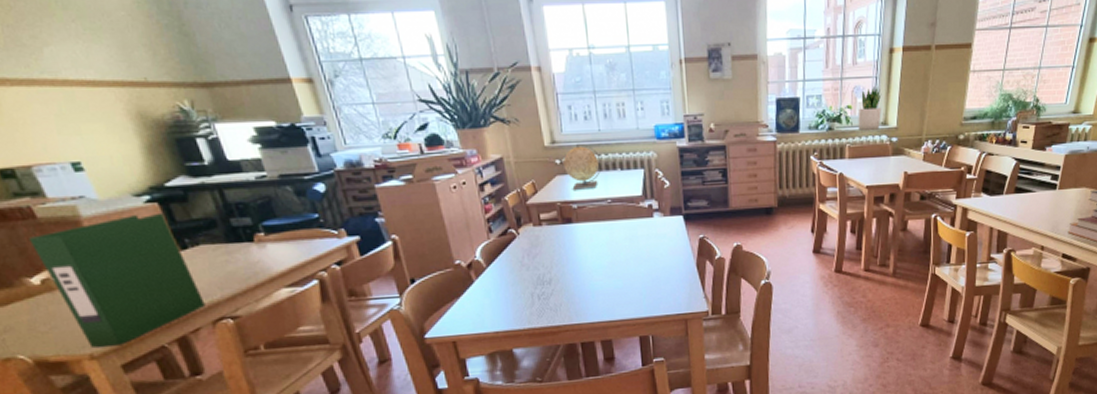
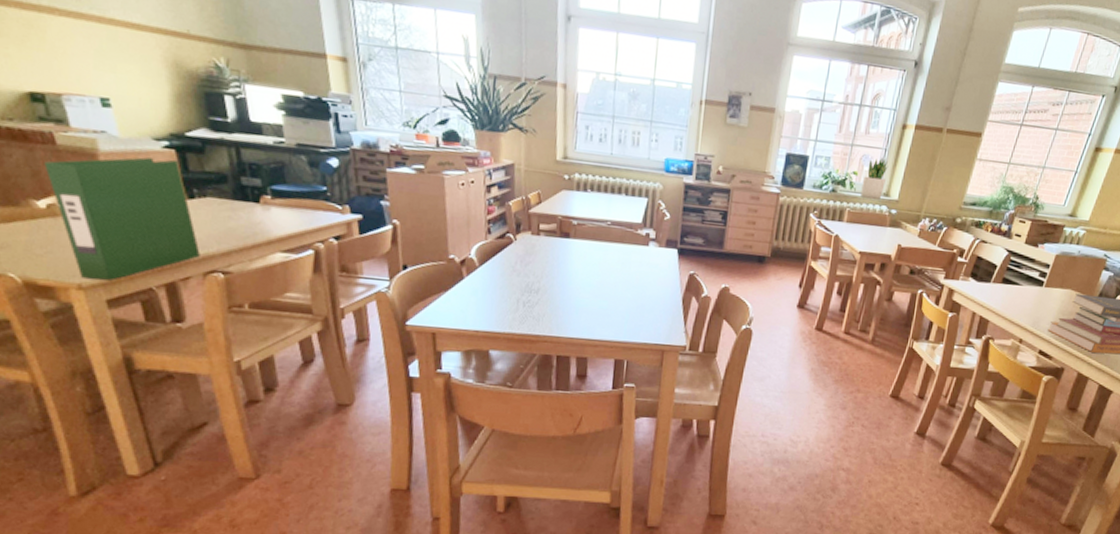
globe: present [563,143,602,191] -> none [571,162,608,209]

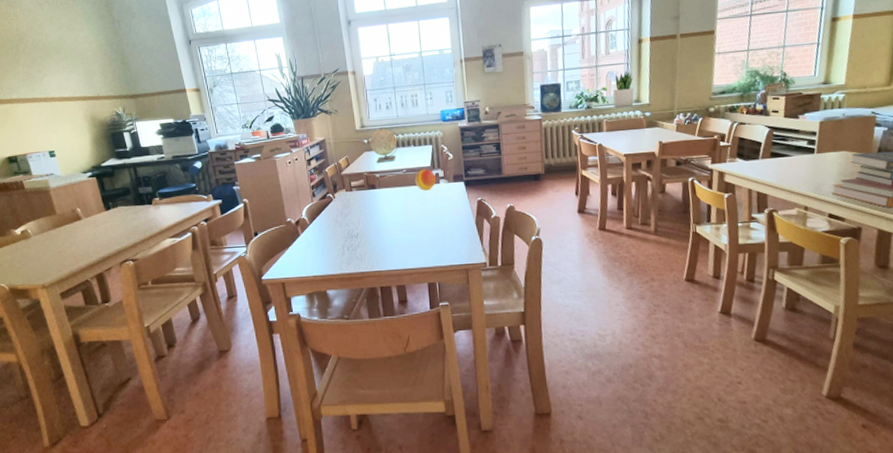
binder: present [44,157,200,280] -> none [18,184,117,280]
globe: none [571,162,608,209] -> present [370,126,399,164]
ball: none [619,225,645,252] -> present [414,169,436,191]

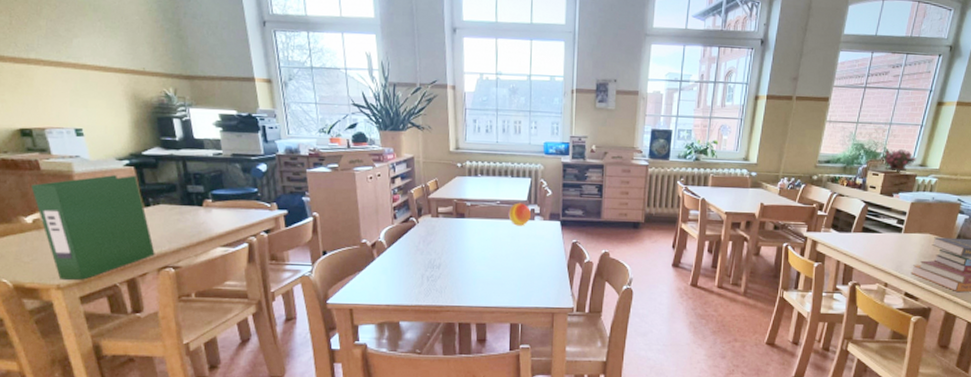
binder: none [18,184,117,280] -> present [31,174,155,280]
globe: present [370,126,399,164] -> none [464,151,496,191]
planter: present [613,70,635,109] -> none [722,126,745,165]
potted flower: none [778,70,818,93] -> present [880,149,916,172]

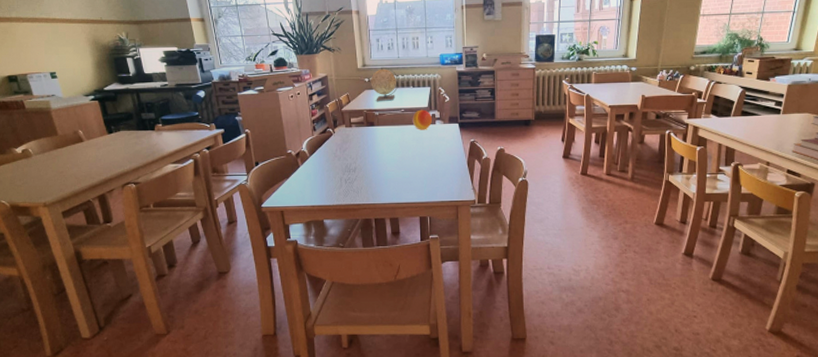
binder: present [31,174,155,280] -> none [19,107,119,198]
globe: none [464,151,496,191] -> present [371,66,399,102]
potted flower: present [880,149,916,172] -> none [755,36,790,57]

